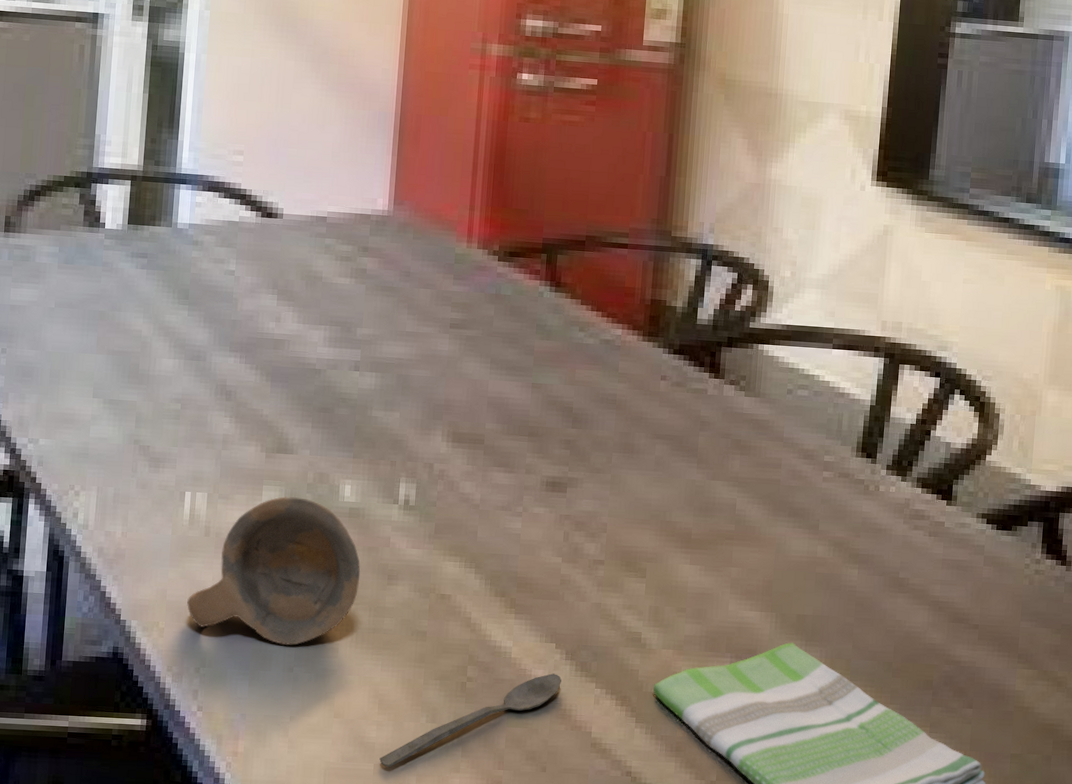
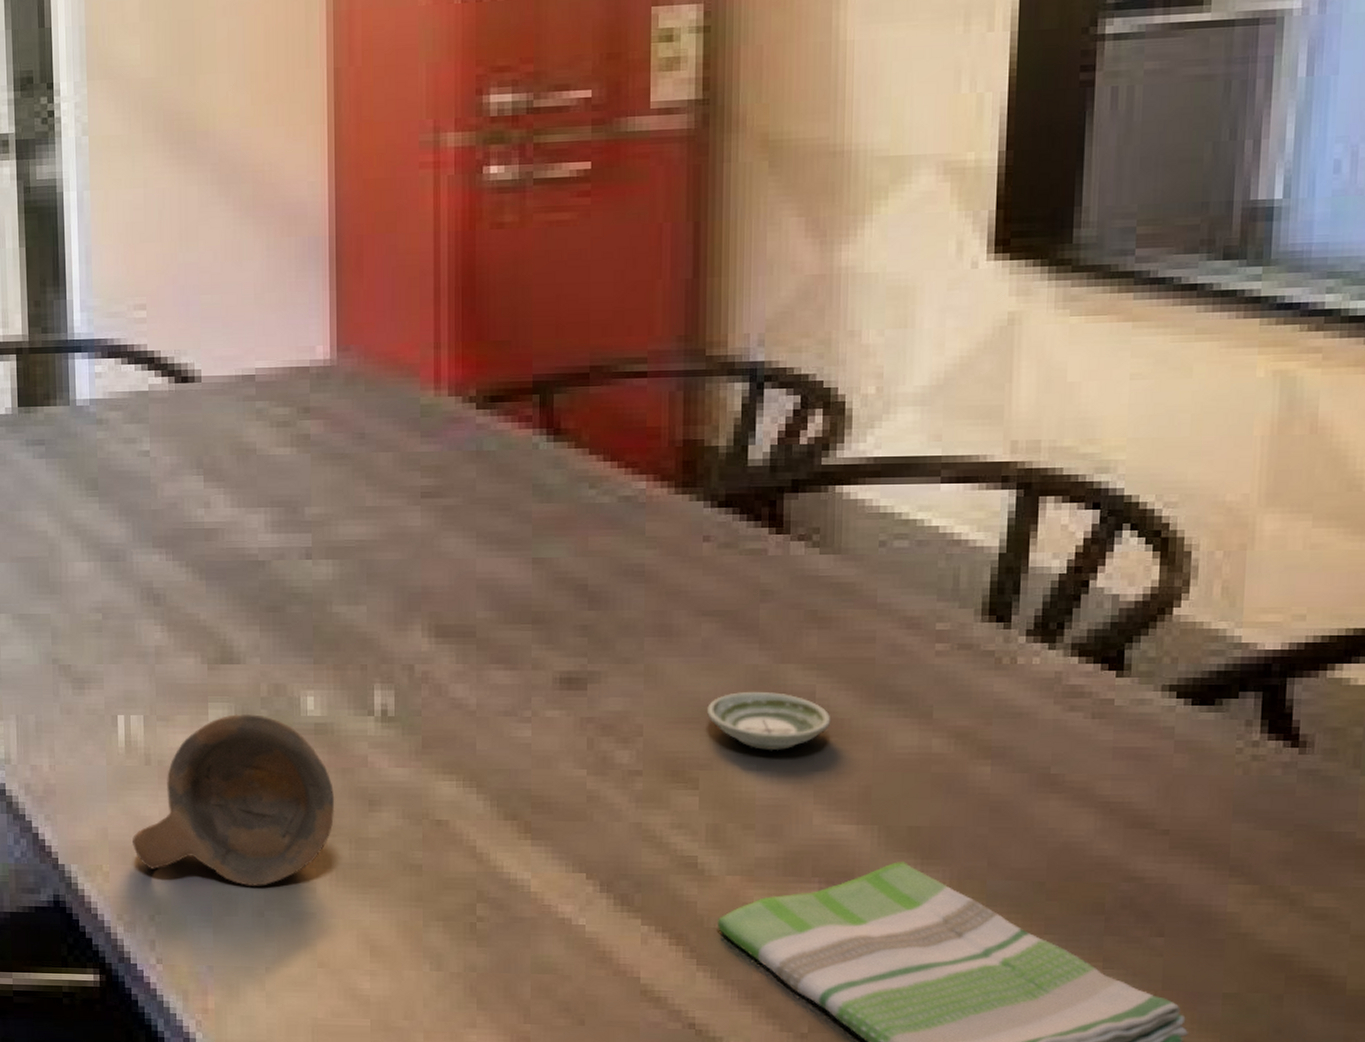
spoon: present [379,673,561,768] -> none [377,909,597,1024]
saucer: none [656,501,746,550] -> present [707,691,831,751]

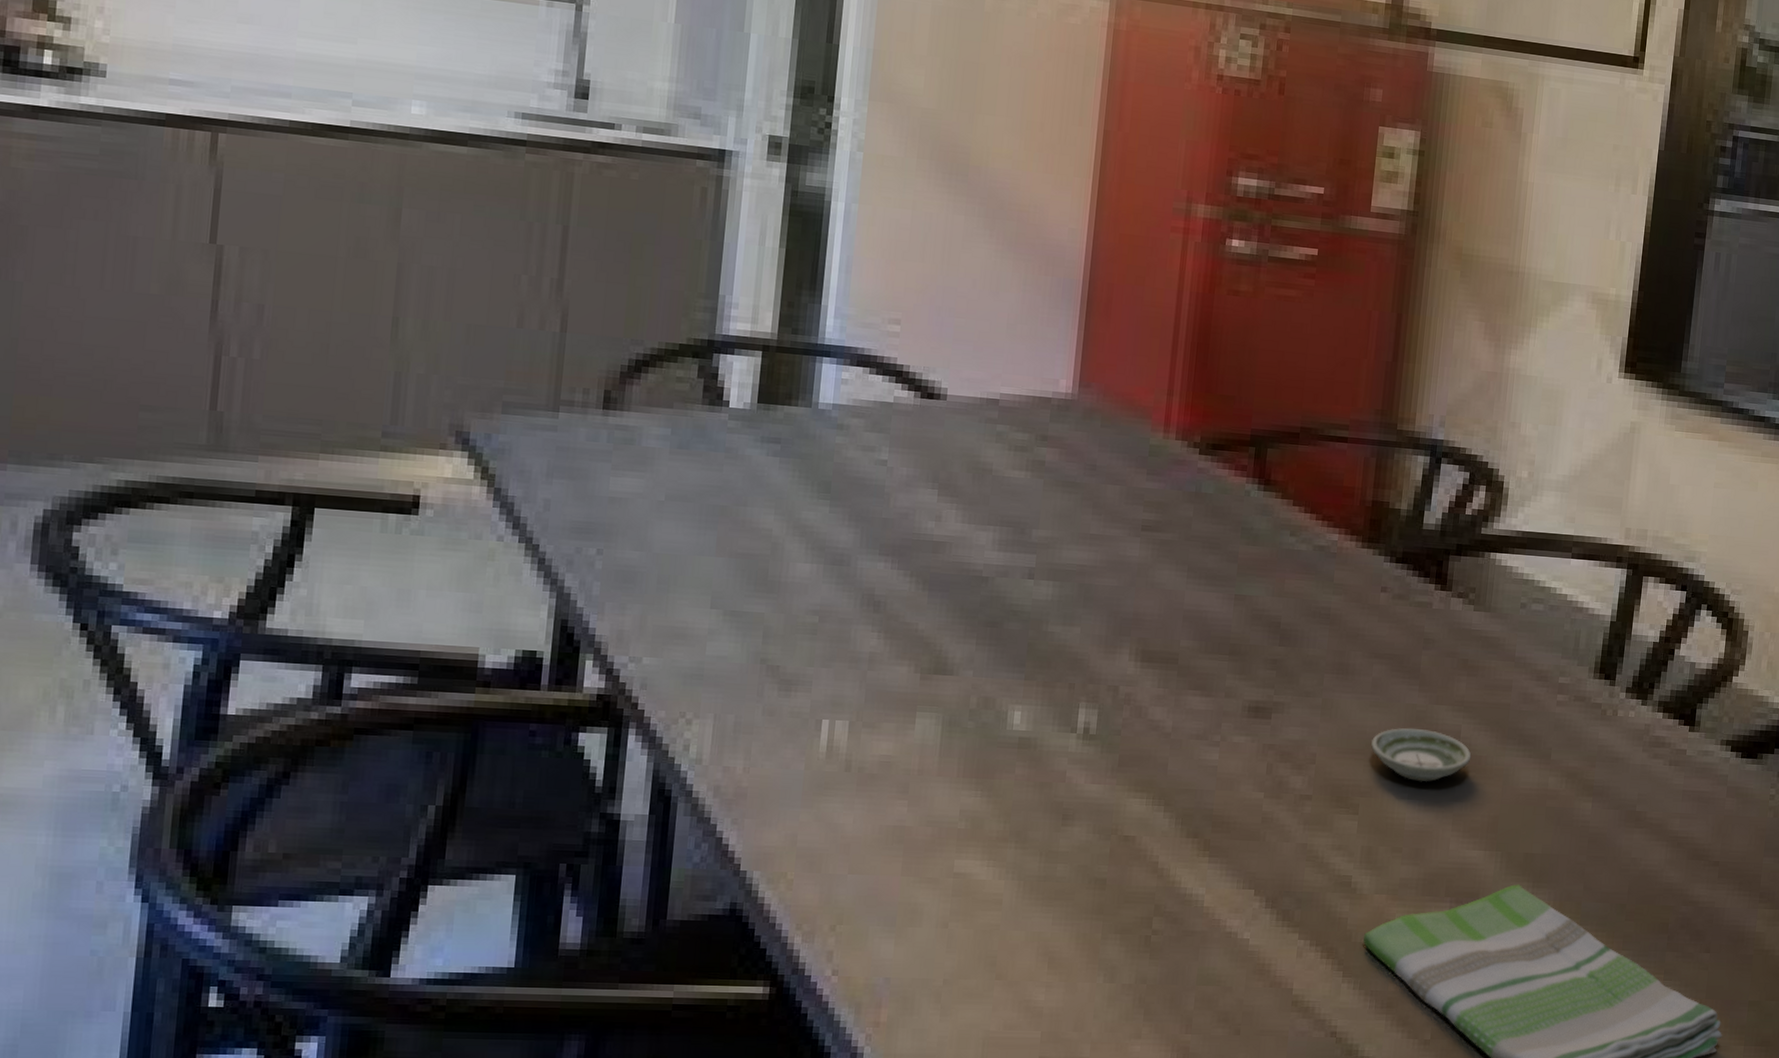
cup: present [132,713,335,886] -> none [822,724,1031,897]

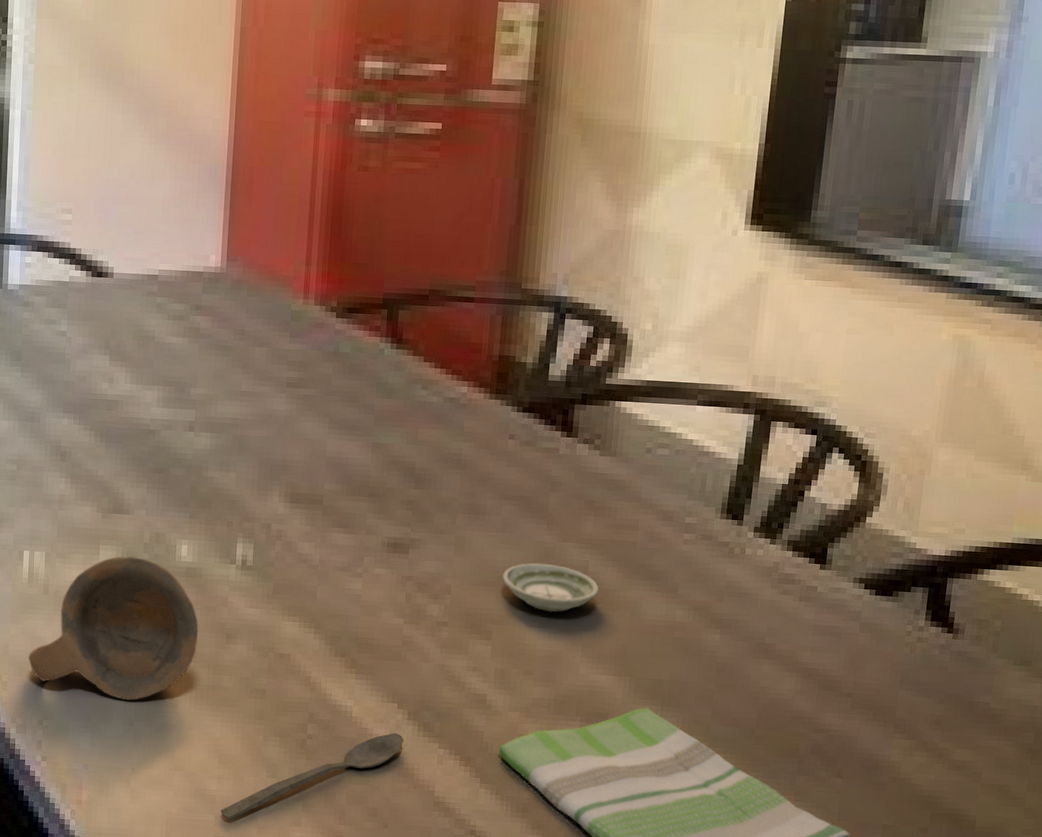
cup: none [822,724,1031,897] -> present [29,556,199,701]
spoon: none [1048,924,1260,1035] -> present [220,733,404,820]

